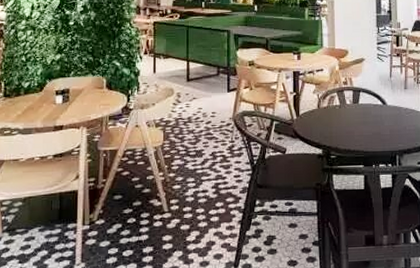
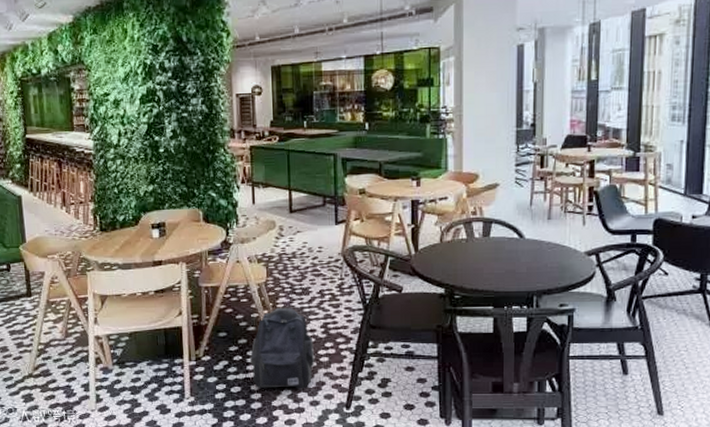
backpack: none [144,170,206,250] -> present [250,308,315,388]

